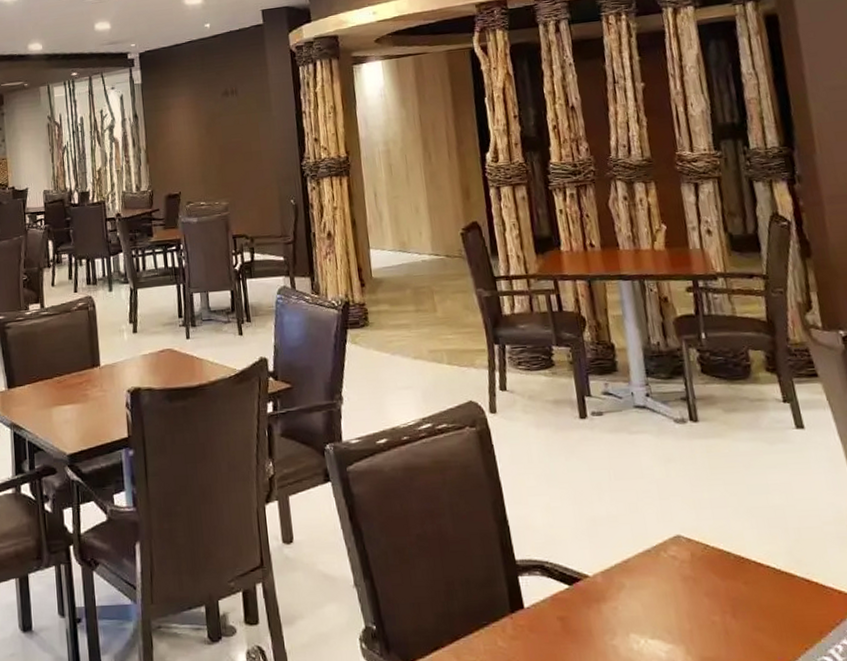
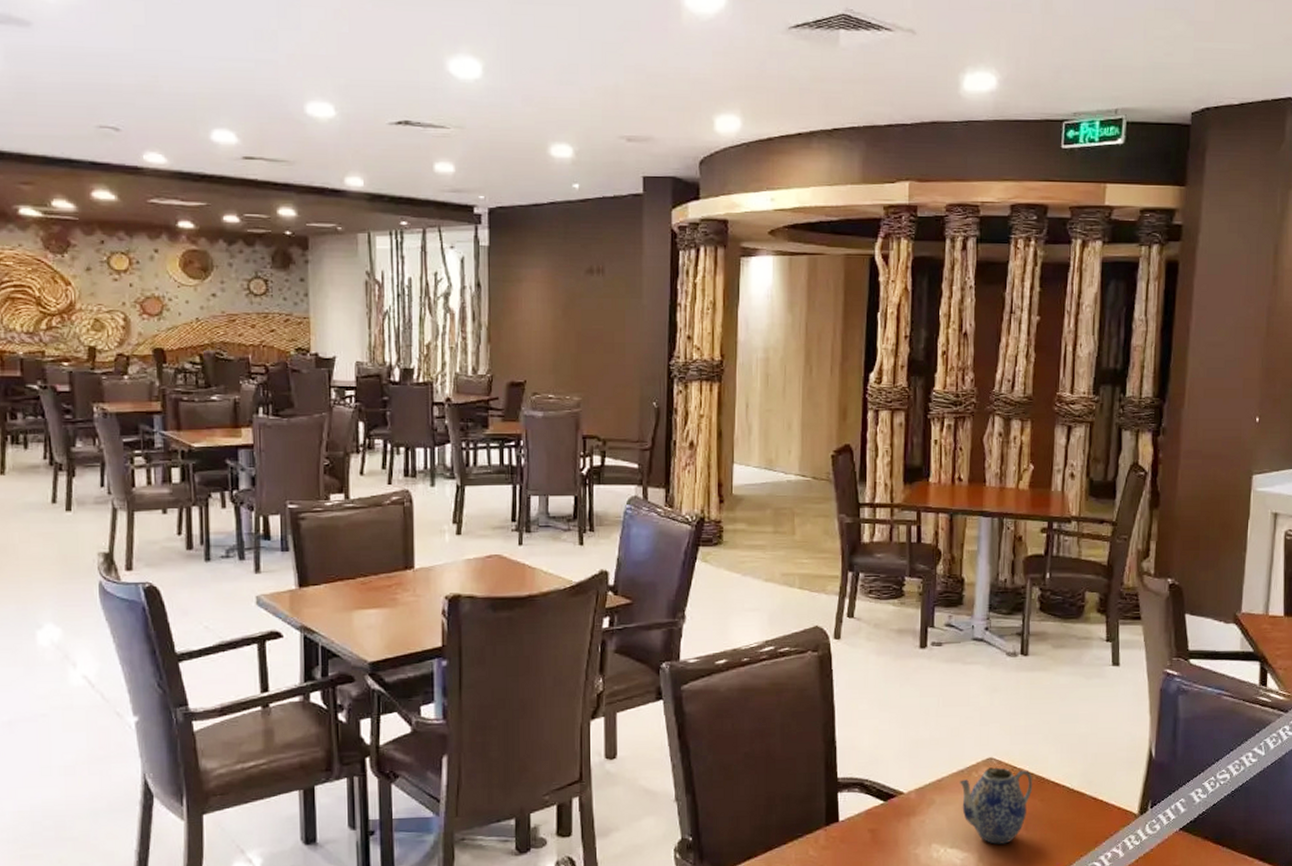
teapot: none [647,546,733,635] -> present [959,767,1033,844]

